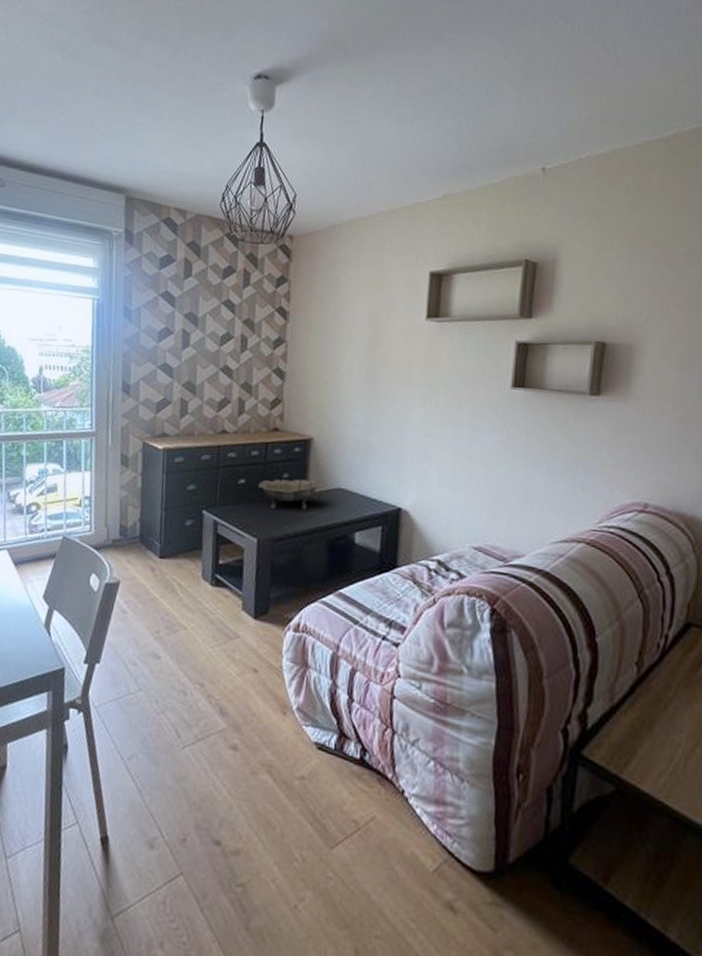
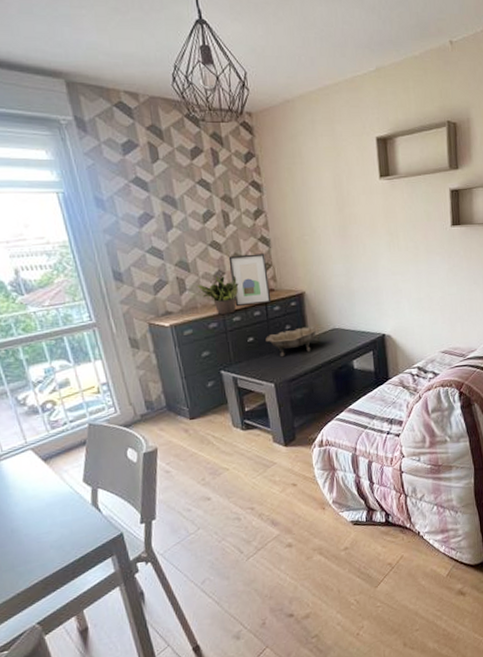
potted plant: none [199,403,242,448] -> present [197,275,239,315]
picture frame: none [233,384,277,444] -> present [228,253,272,307]

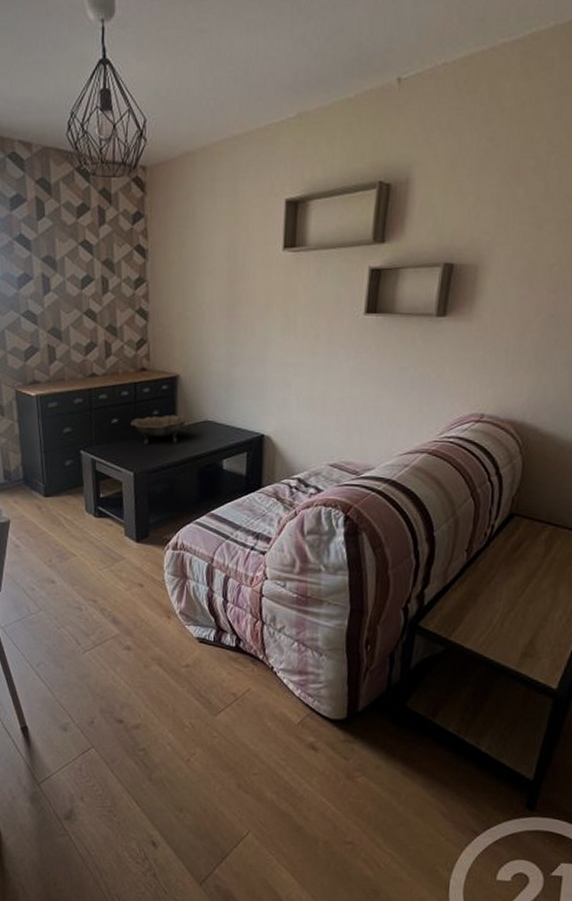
potted plant: present [197,275,239,315] -> none [67,347,110,390]
picture frame: present [228,253,272,307] -> none [102,327,142,385]

